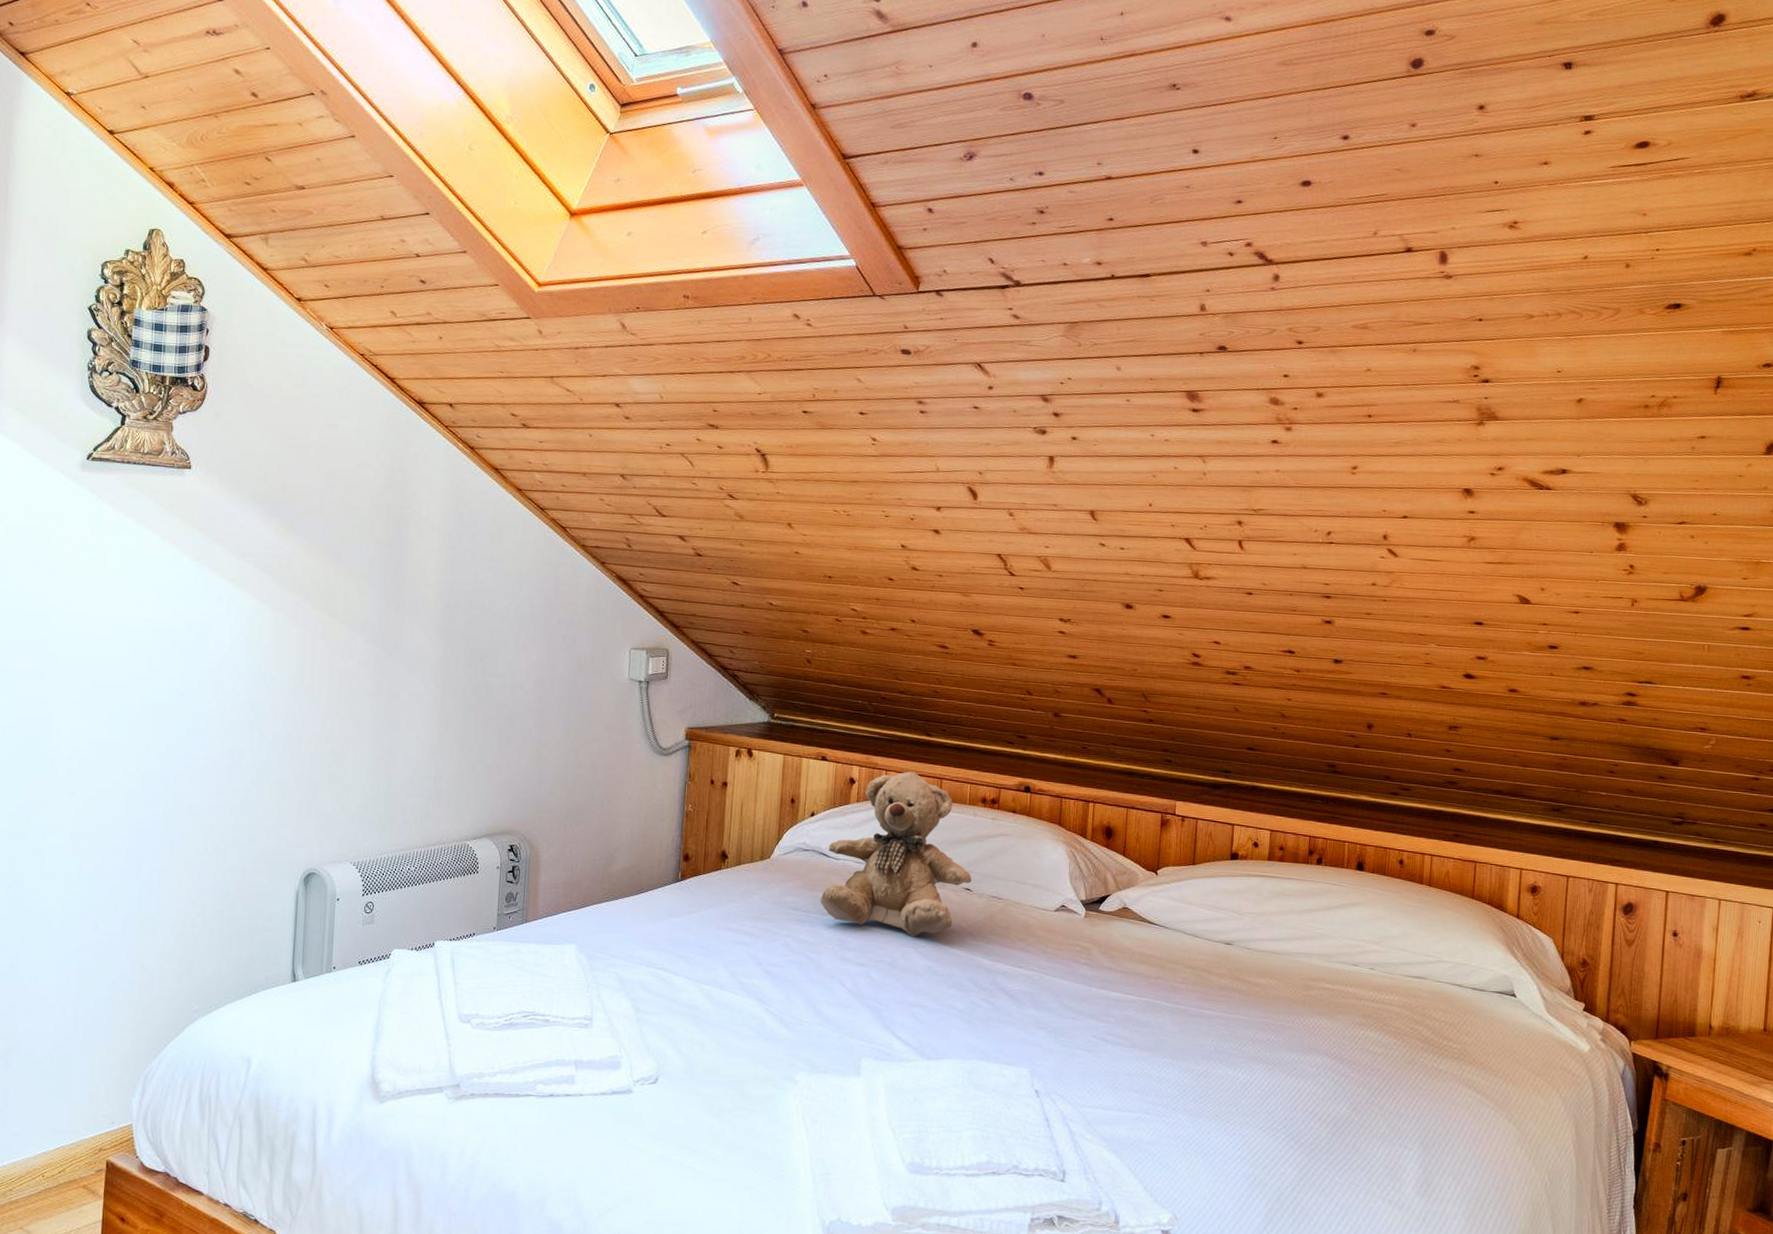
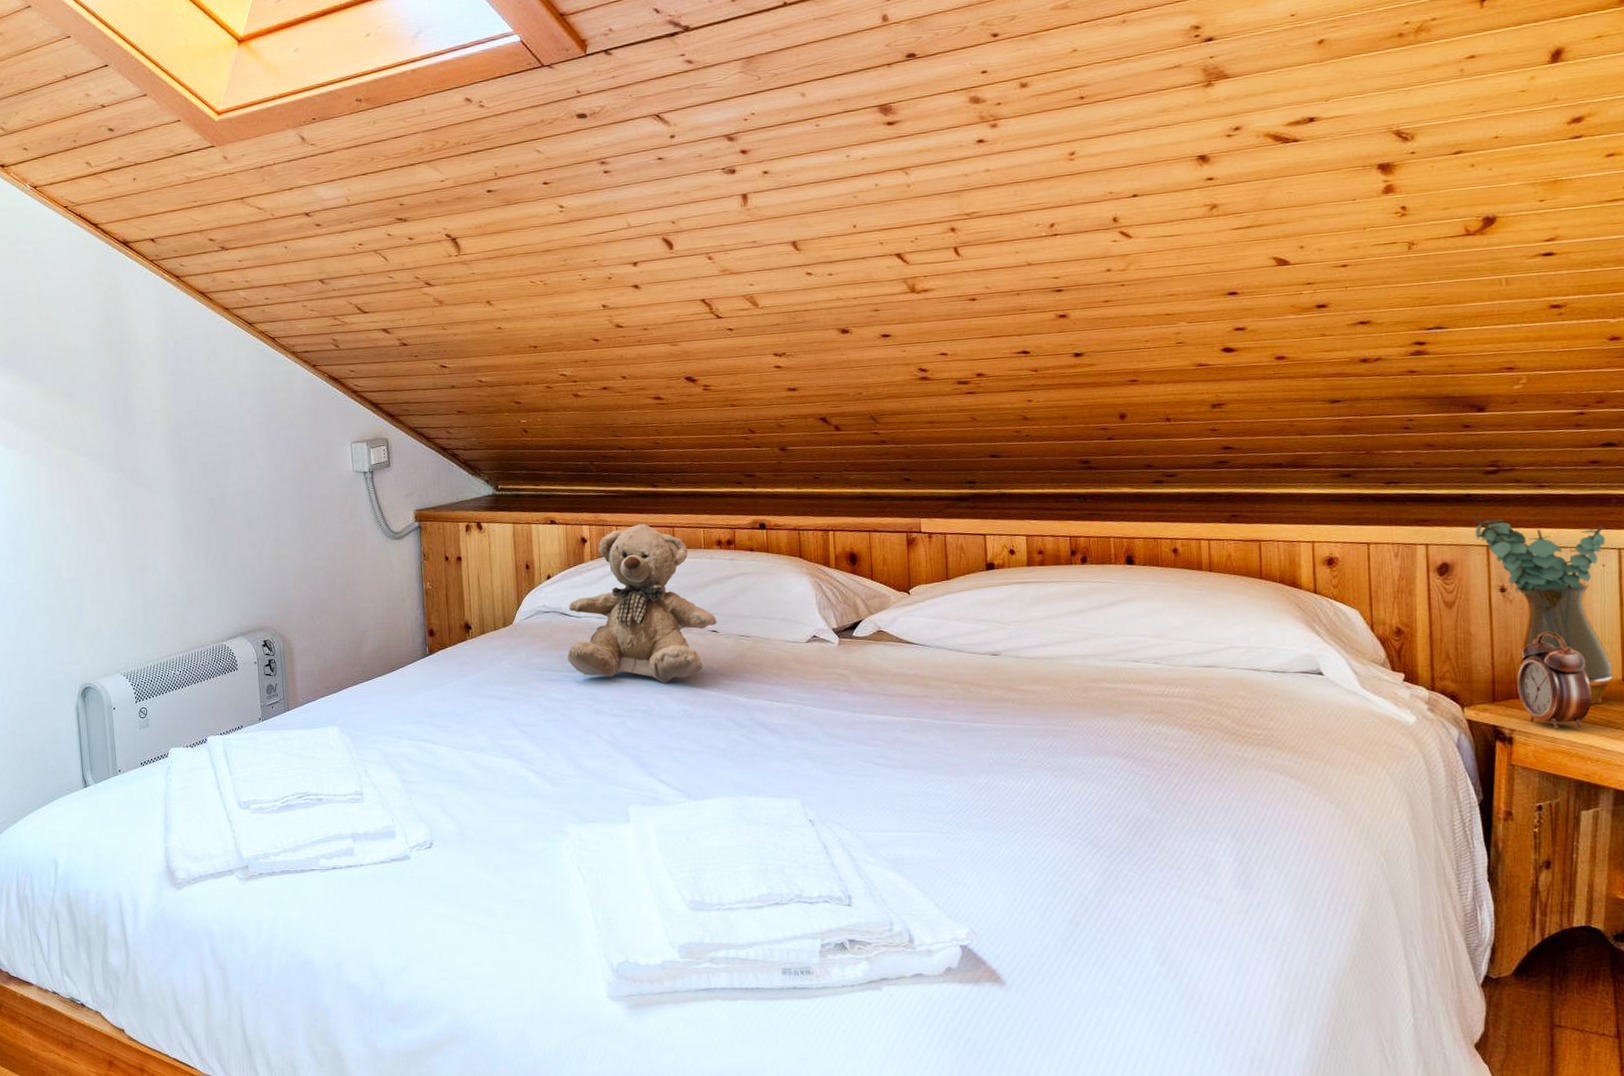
vase: none [1657,861,1763,1050] -> present [1472,515,1613,704]
alarm clock: none [1677,977,1738,1070] -> present [1517,631,1592,729]

